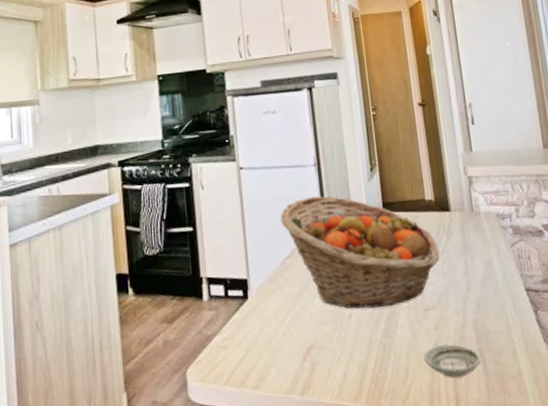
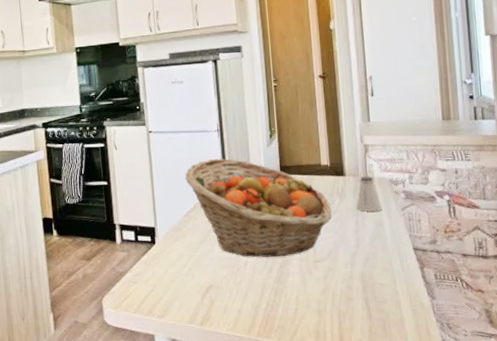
saucer: present [424,344,481,378] -> none [312,292,366,321]
saltshaker: none [464,211,491,251] -> present [357,176,383,212]

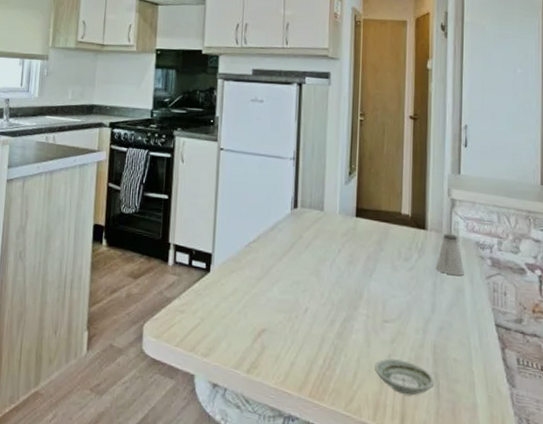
fruit basket: present [185,158,332,257] -> none [252,188,408,310]
saucer: none [312,292,366,321] -> present [375,358,435,396]

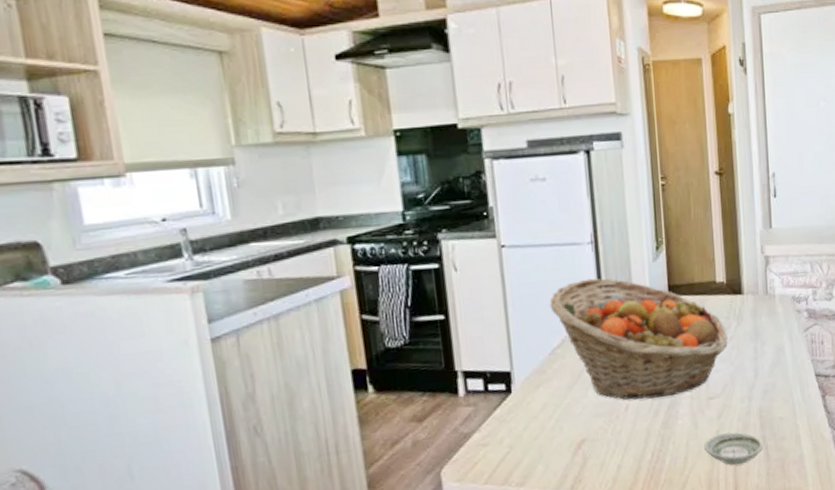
fruit basket: none [252,188,408,310] -> present [549,278,728,400]
saltshaker: present [436,234,465,276] -> none [756,293,784,336]

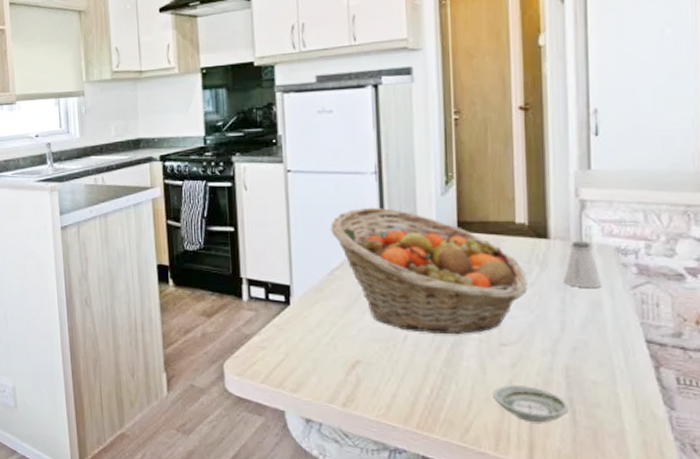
saltshaker: none [756,293,784,336] -> present [564,241,603,289]

